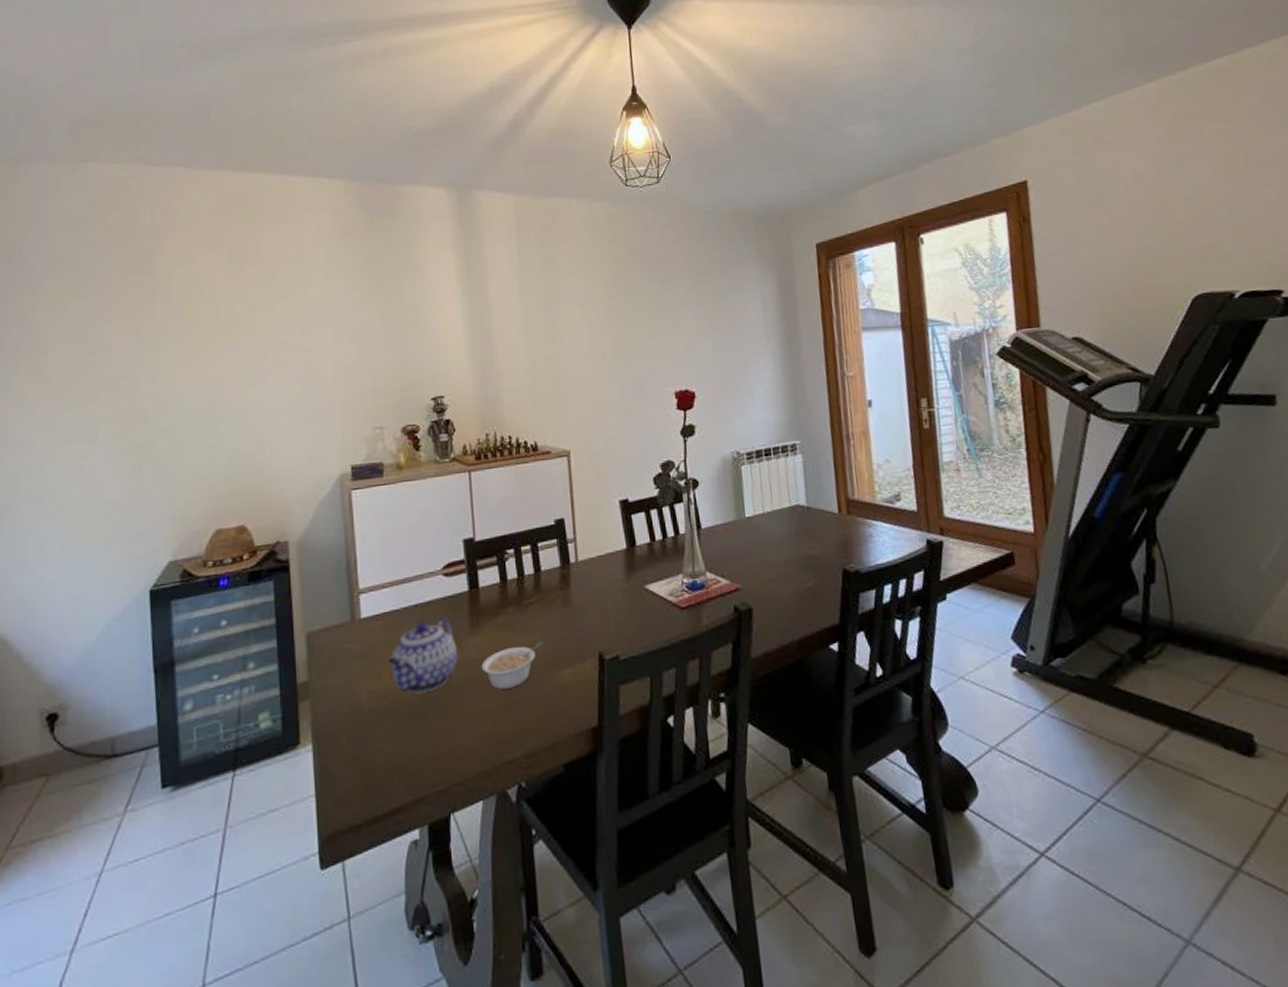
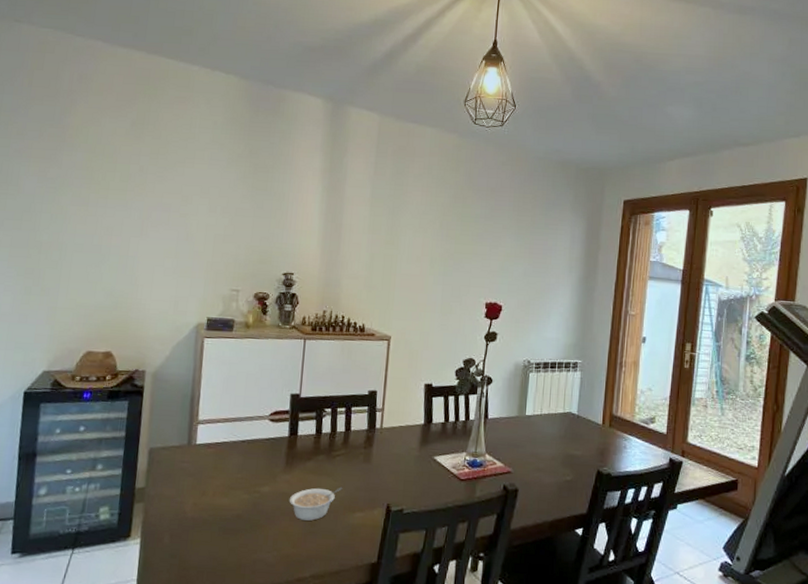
teapot: present [388,618,458,695] -> none [213,455,272,513]

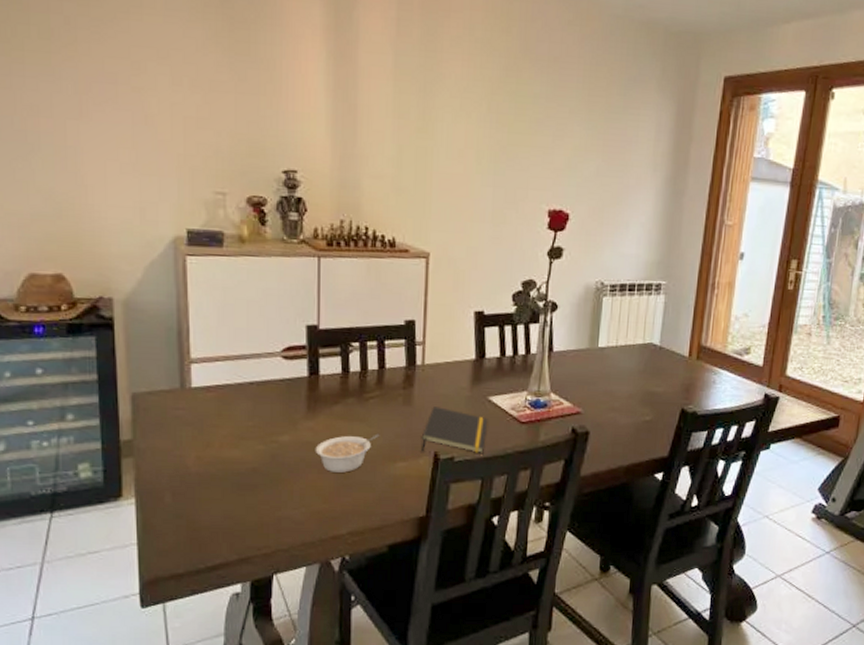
notepad: none [376,464,433,506] -> present [421,406,488,453]

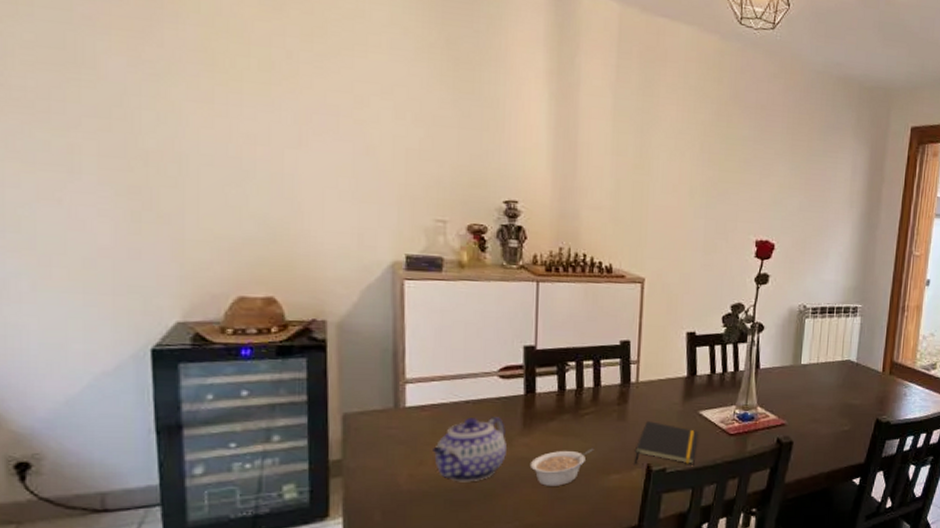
teapot: none [219,399,291,466] -> present [433,417,506,482]

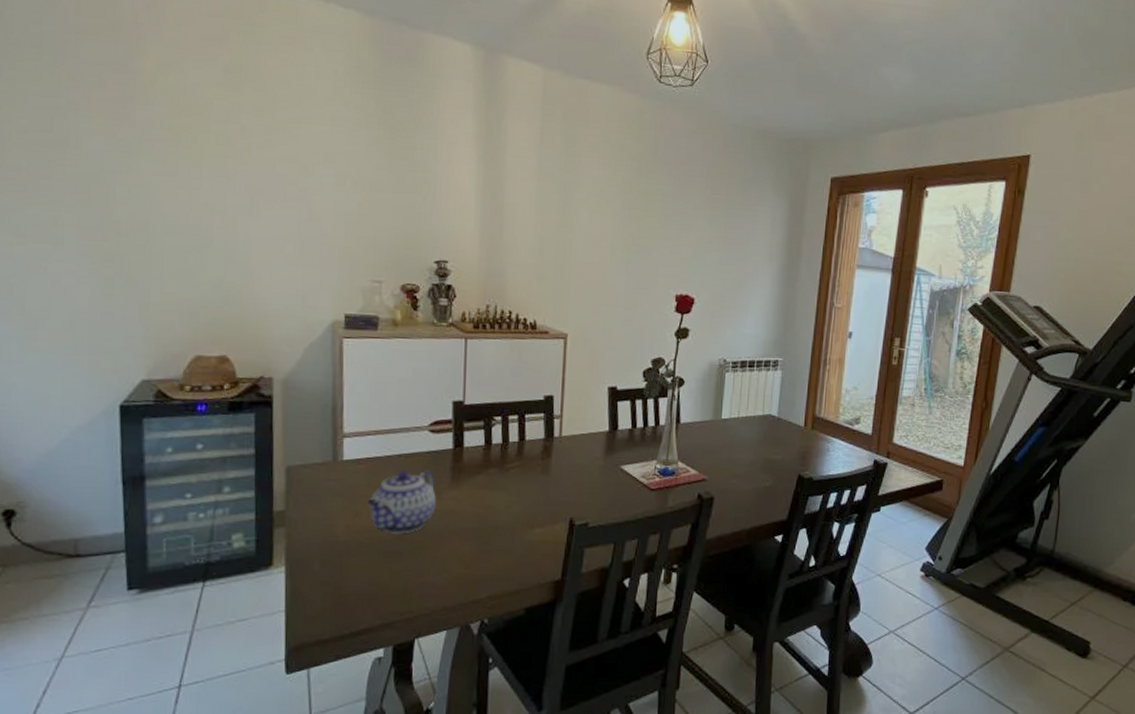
legume: present [529,448,594,486] -> none [457,501,519,539]
notepad: present [634,421,699,465] -> none [557,475,620,519]

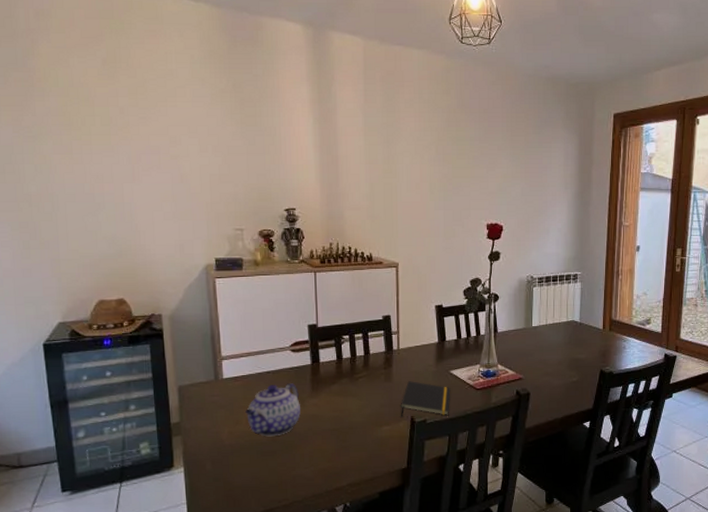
notepad: none [557,475,620,519] -> present [400,381,451,417]

